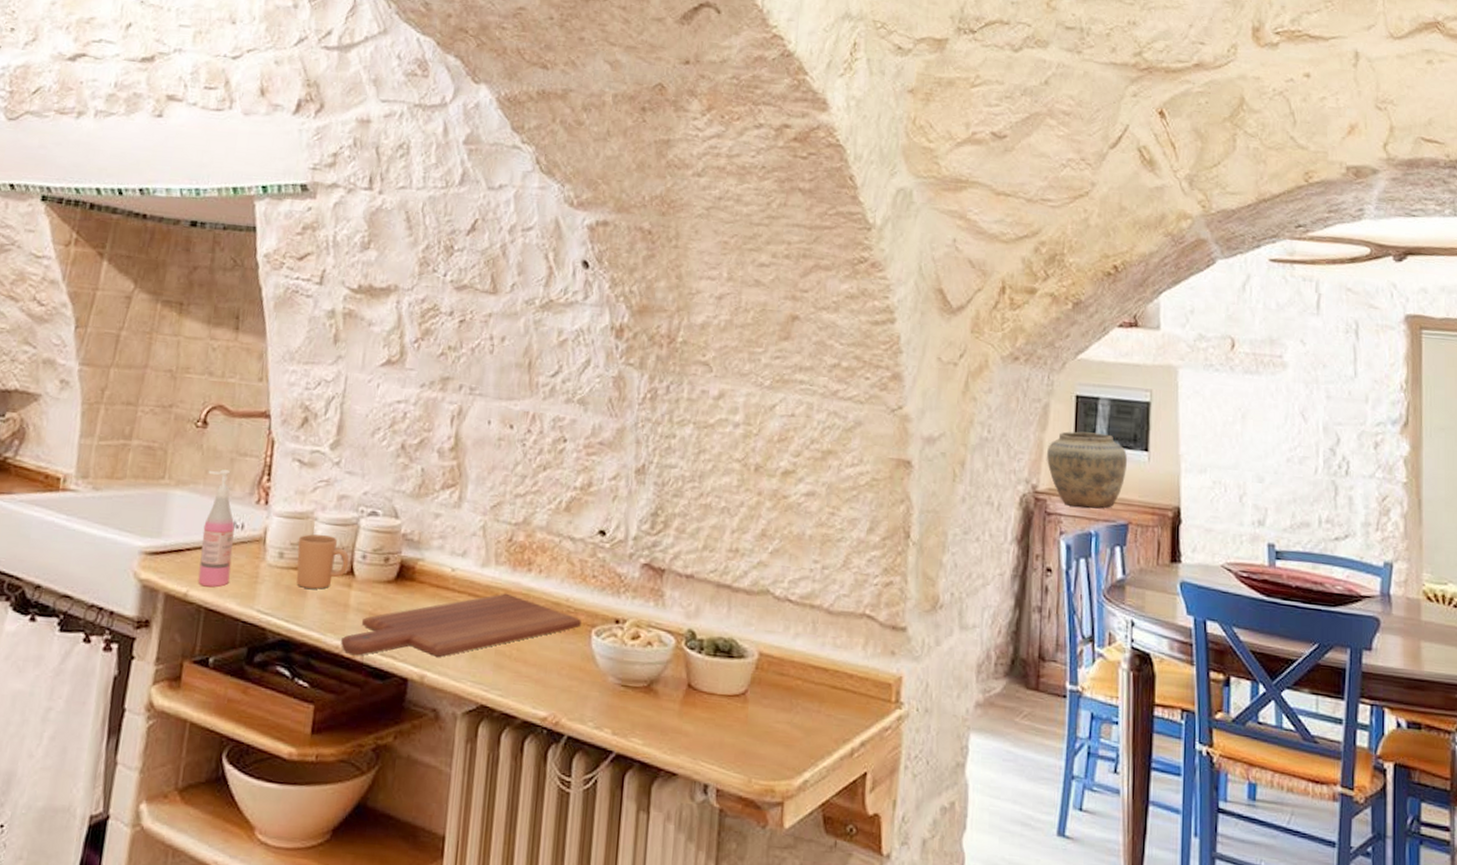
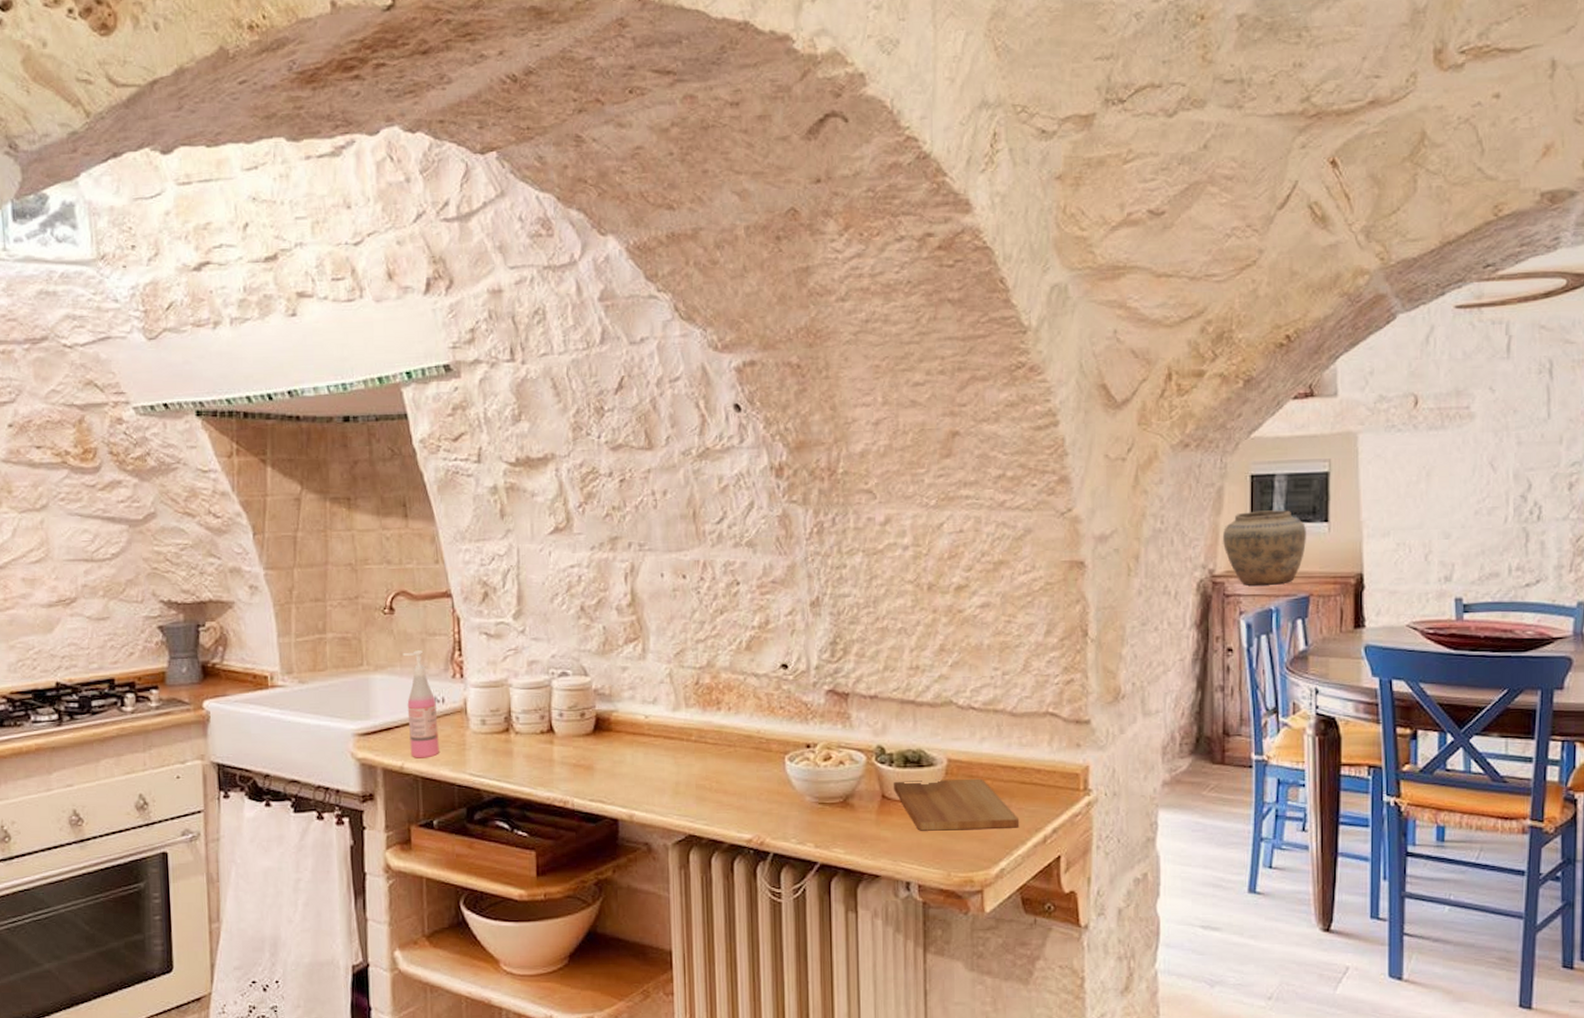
mug: present [296,534,350,589] -> none [497,698,548,749]
cutting board: present [341,593,581,657] -> none [551,732,774,804]
cutting board: none [700,670,828,737] -> present [893,778,1020,831]

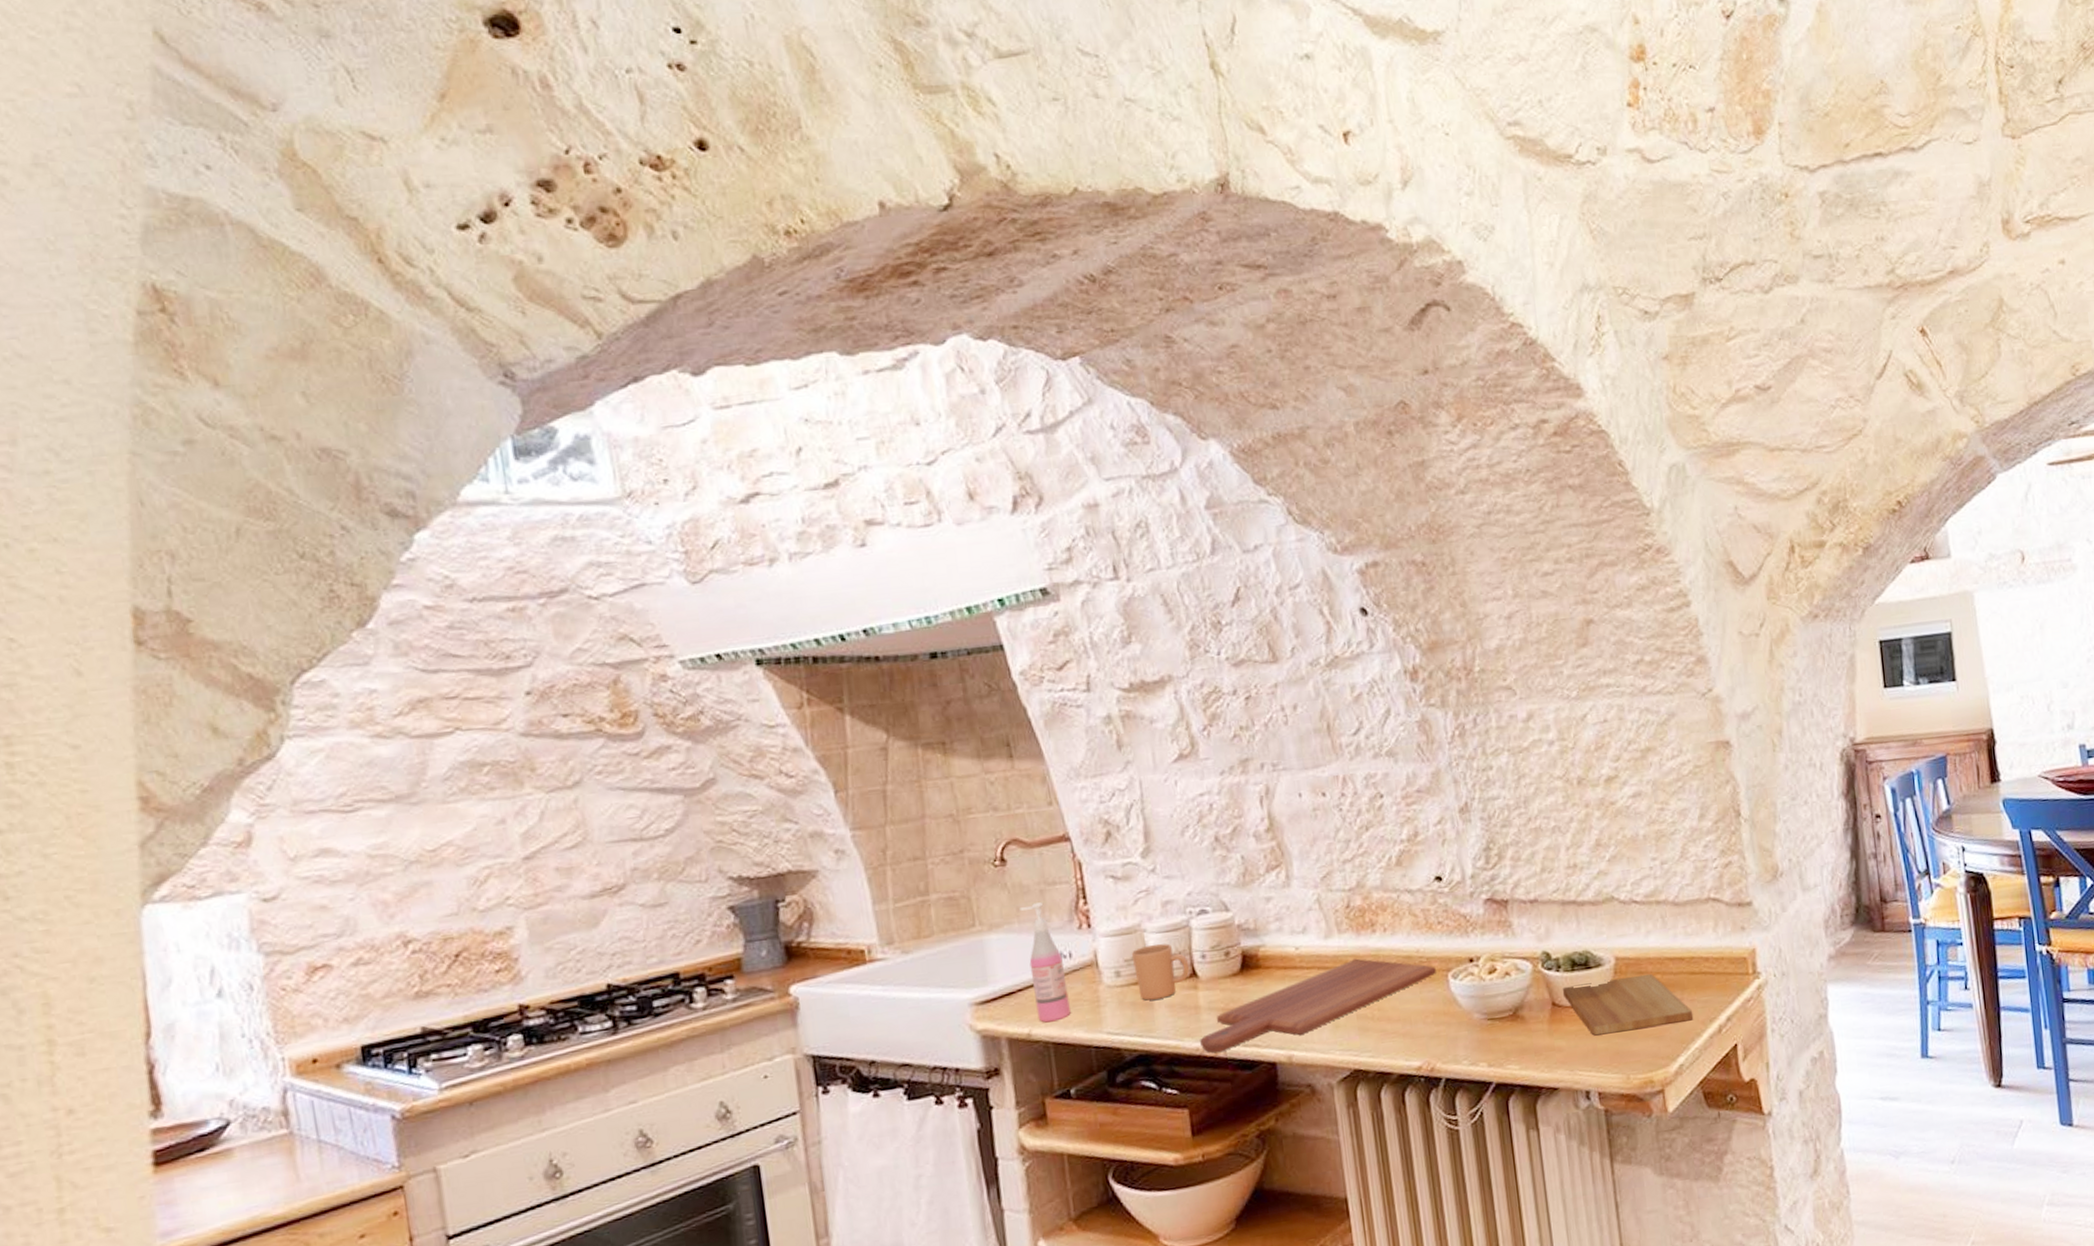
mug: none [497,698,548,749] -> present [1131,943,1190,1001]
cutting board: none [551,732,774,804] -> present [1200,958,1436,1053]
vase: present [1223,510,1306,586] -> none [1859,672,1938,751]

